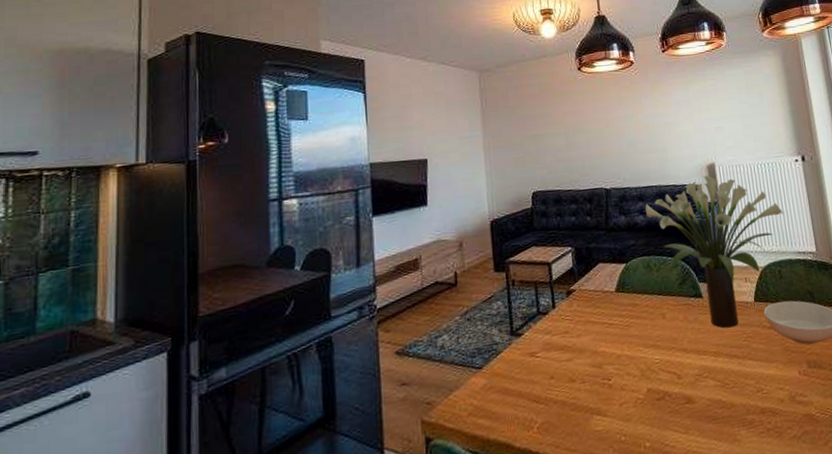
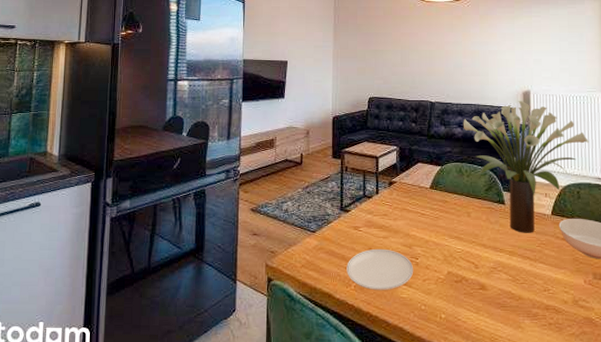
plate: none [525,374,608,429] -> present [347,248,414,291]

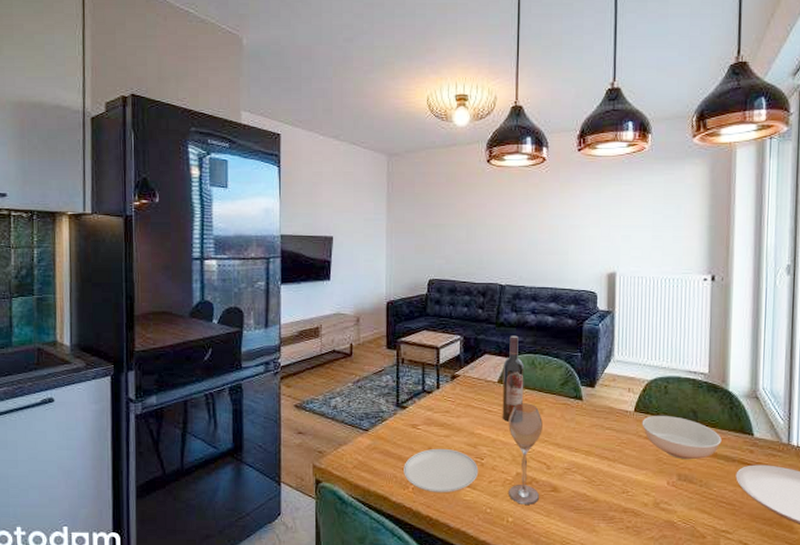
wine bottle: none [434,146,453,224] -> present [502,335,524,422]
wineglass: none [440,207,470,302] -> present [508,403,543,505]
flower arrangement: present [463,101,589,233] -> none [537,284,682,432]

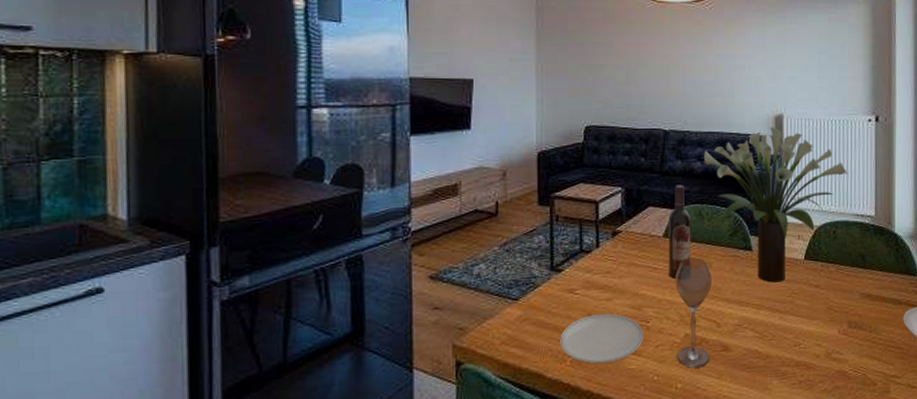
flower arrangement: none [537,284,682,432] -> present [703,127,848,283]
bowl: present [642,416,722,460] -> none [812,262,889,306]

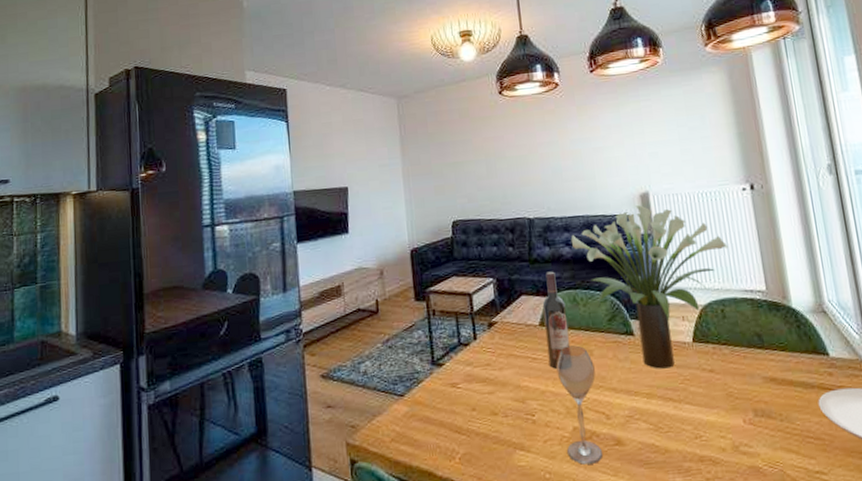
plate: present [560,313,644,365] -> none [447,407,531,462]

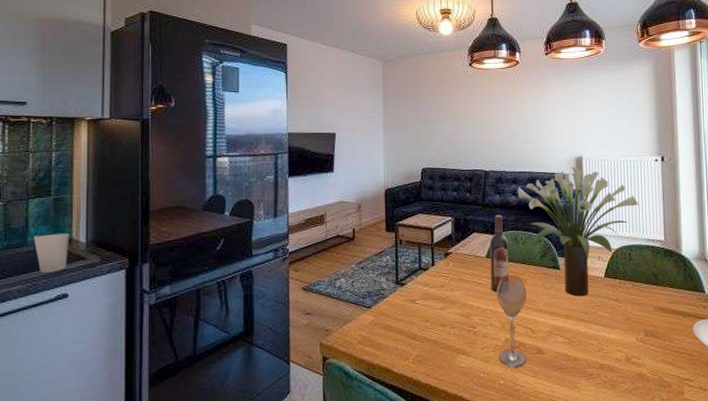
cup: none [20,325,58,374] -> present [33,233,69,274]

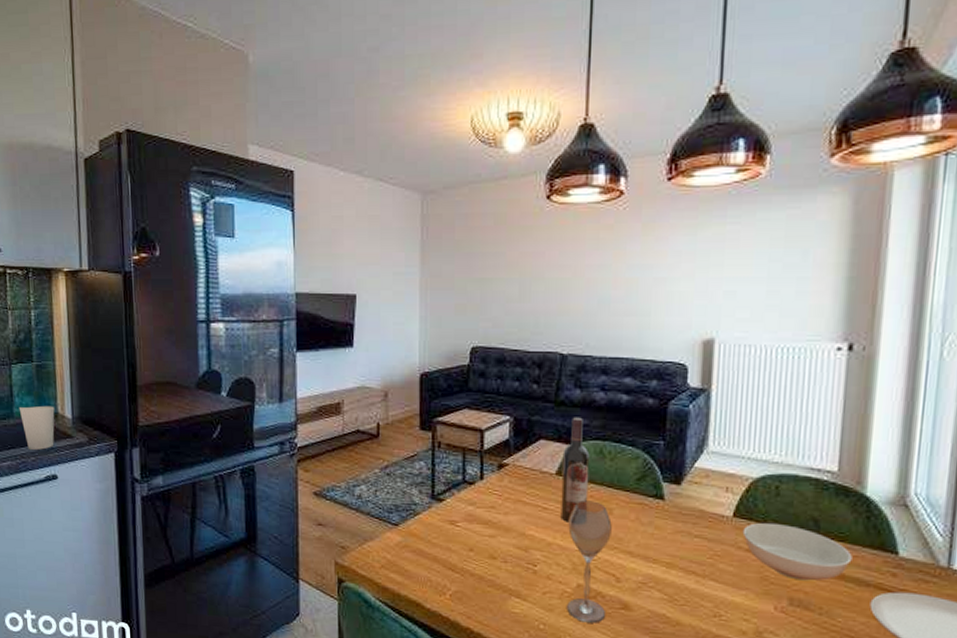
flower arrangement: present [517,167,640,297] -> none [607,354,802,540]
bowl: none [611,279,679,318] -> present [742,523,852,581]

